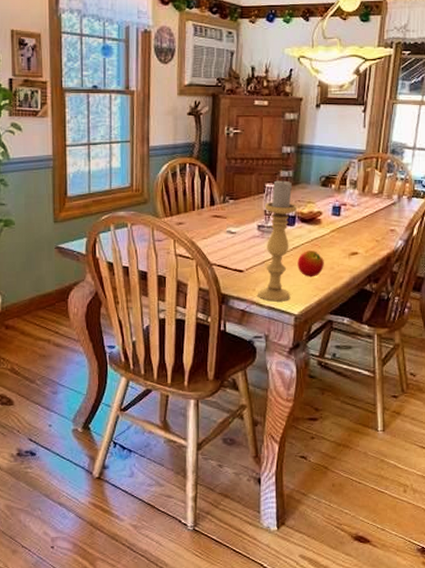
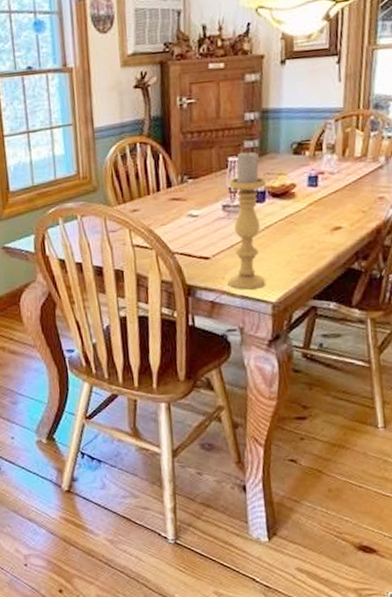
apple: present [297,250,324,278] -> none [271,228,303,260]

